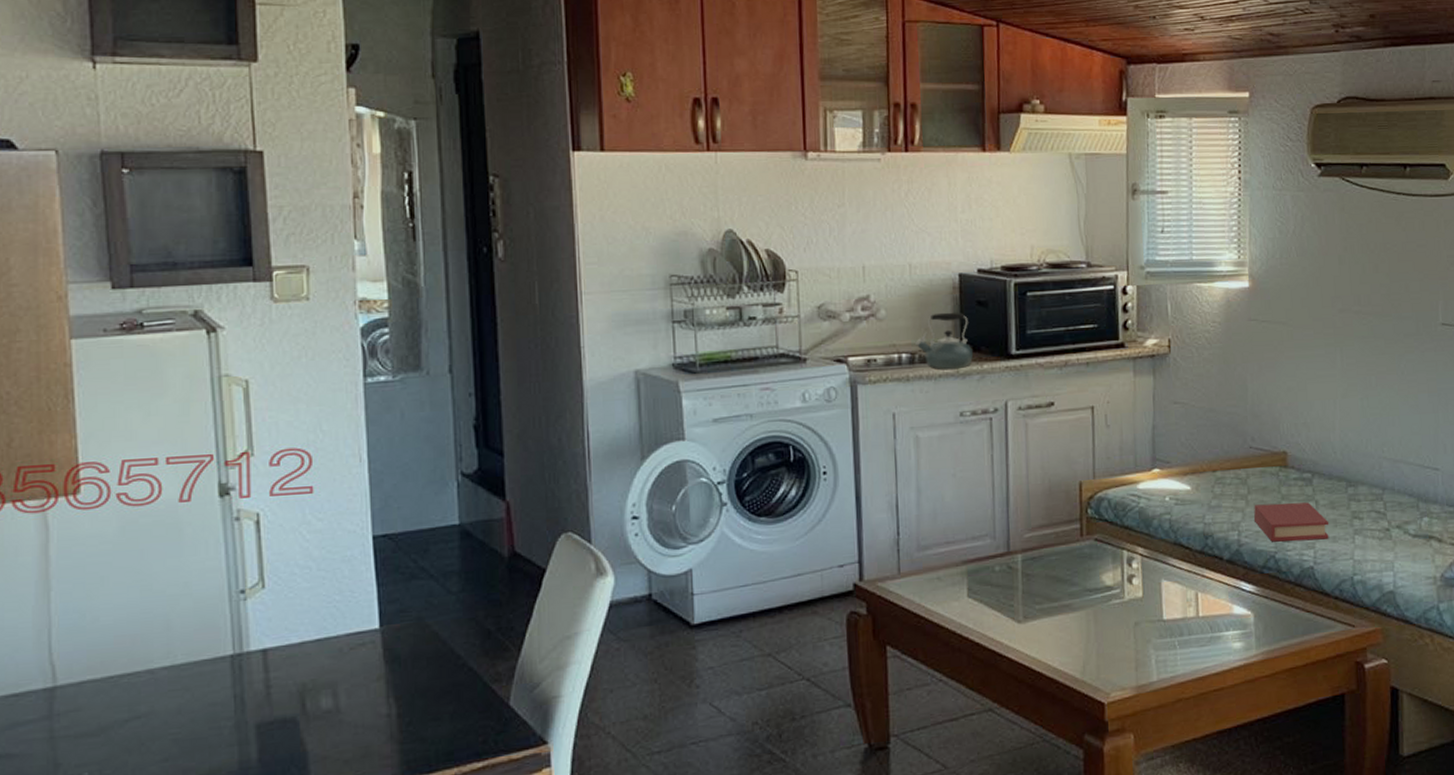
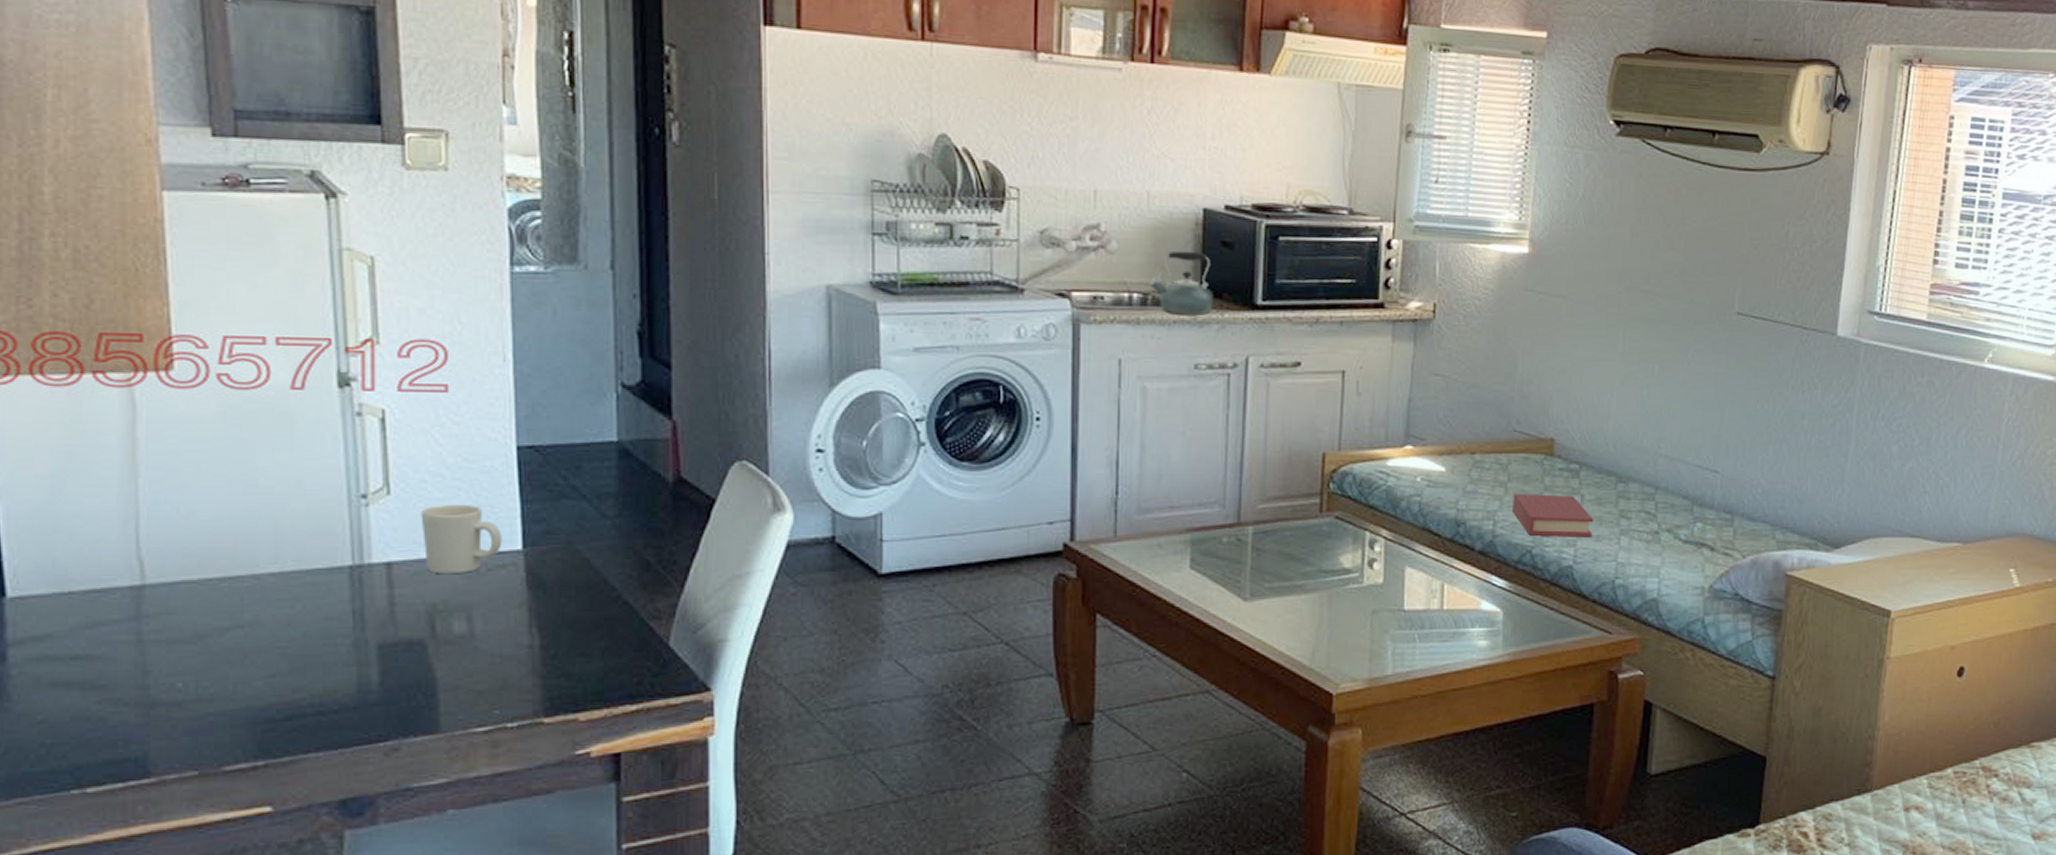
mug: none [291,591,362,657] -> present [420,504,502,575]

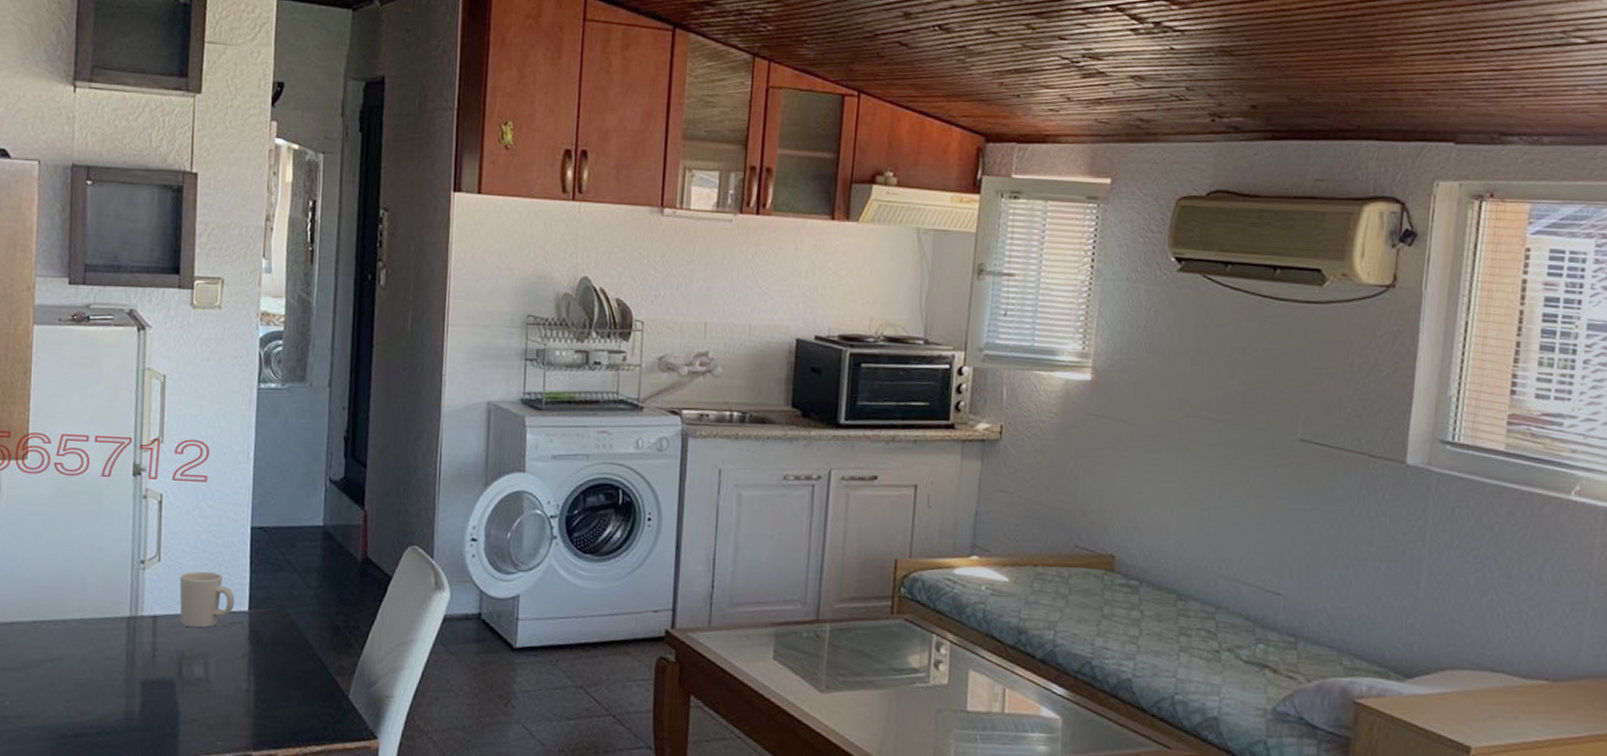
kettle: present [1147,250,1214,317] -> none [746,375,803,433]
book: present [1513,494,1594,537] -> none [1073,606,1154,652]

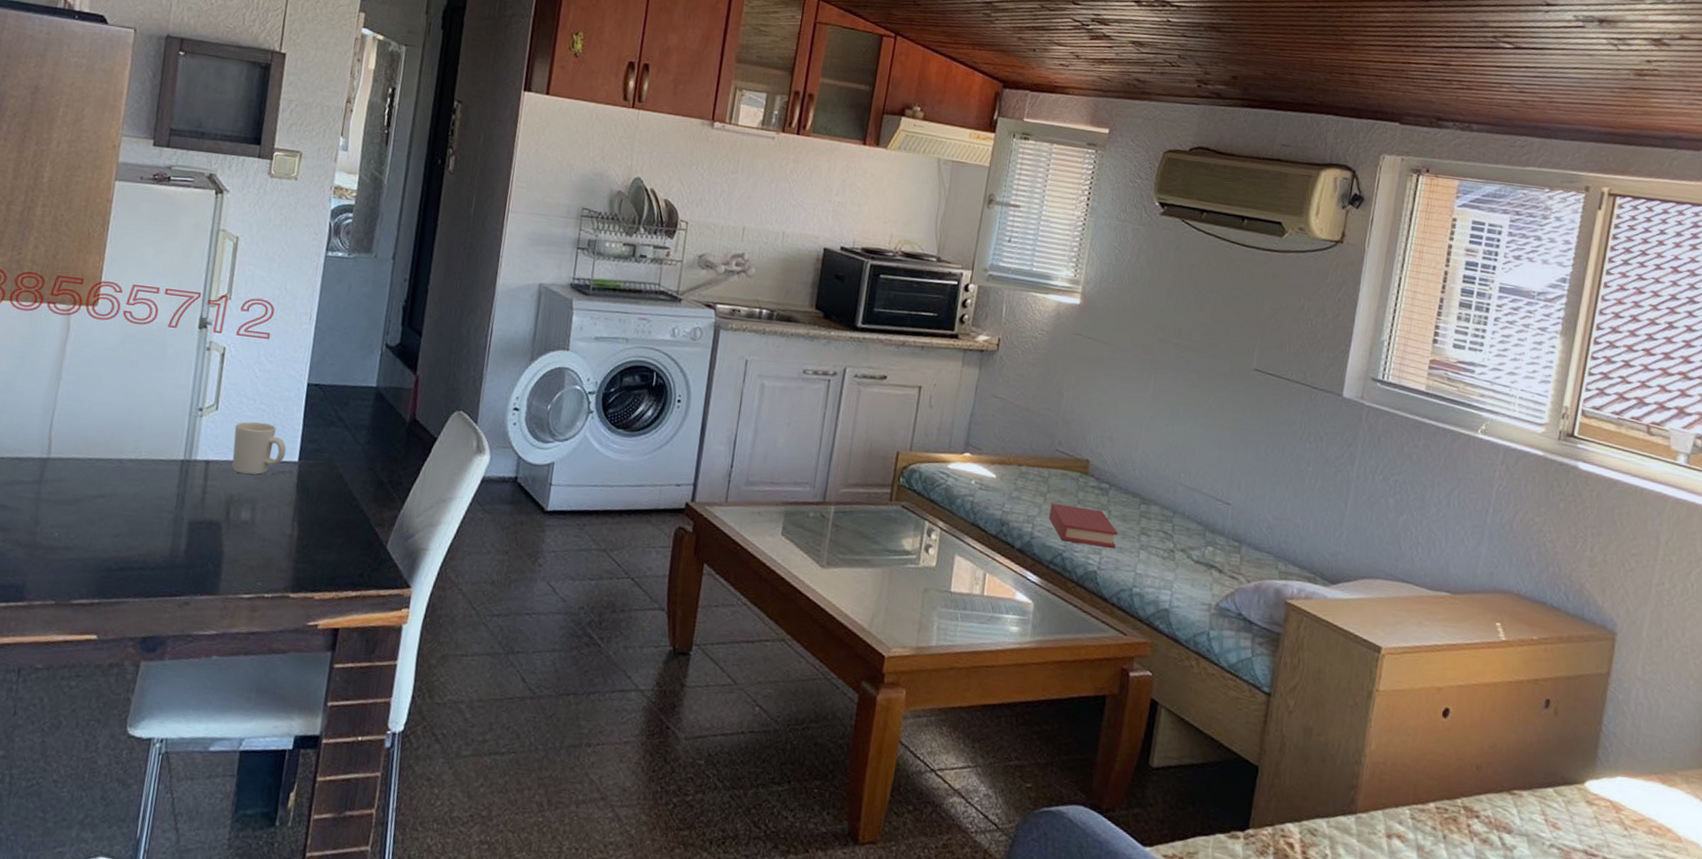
book: none [1073,606,1154,652] -> present [1049,503,1118,548]

